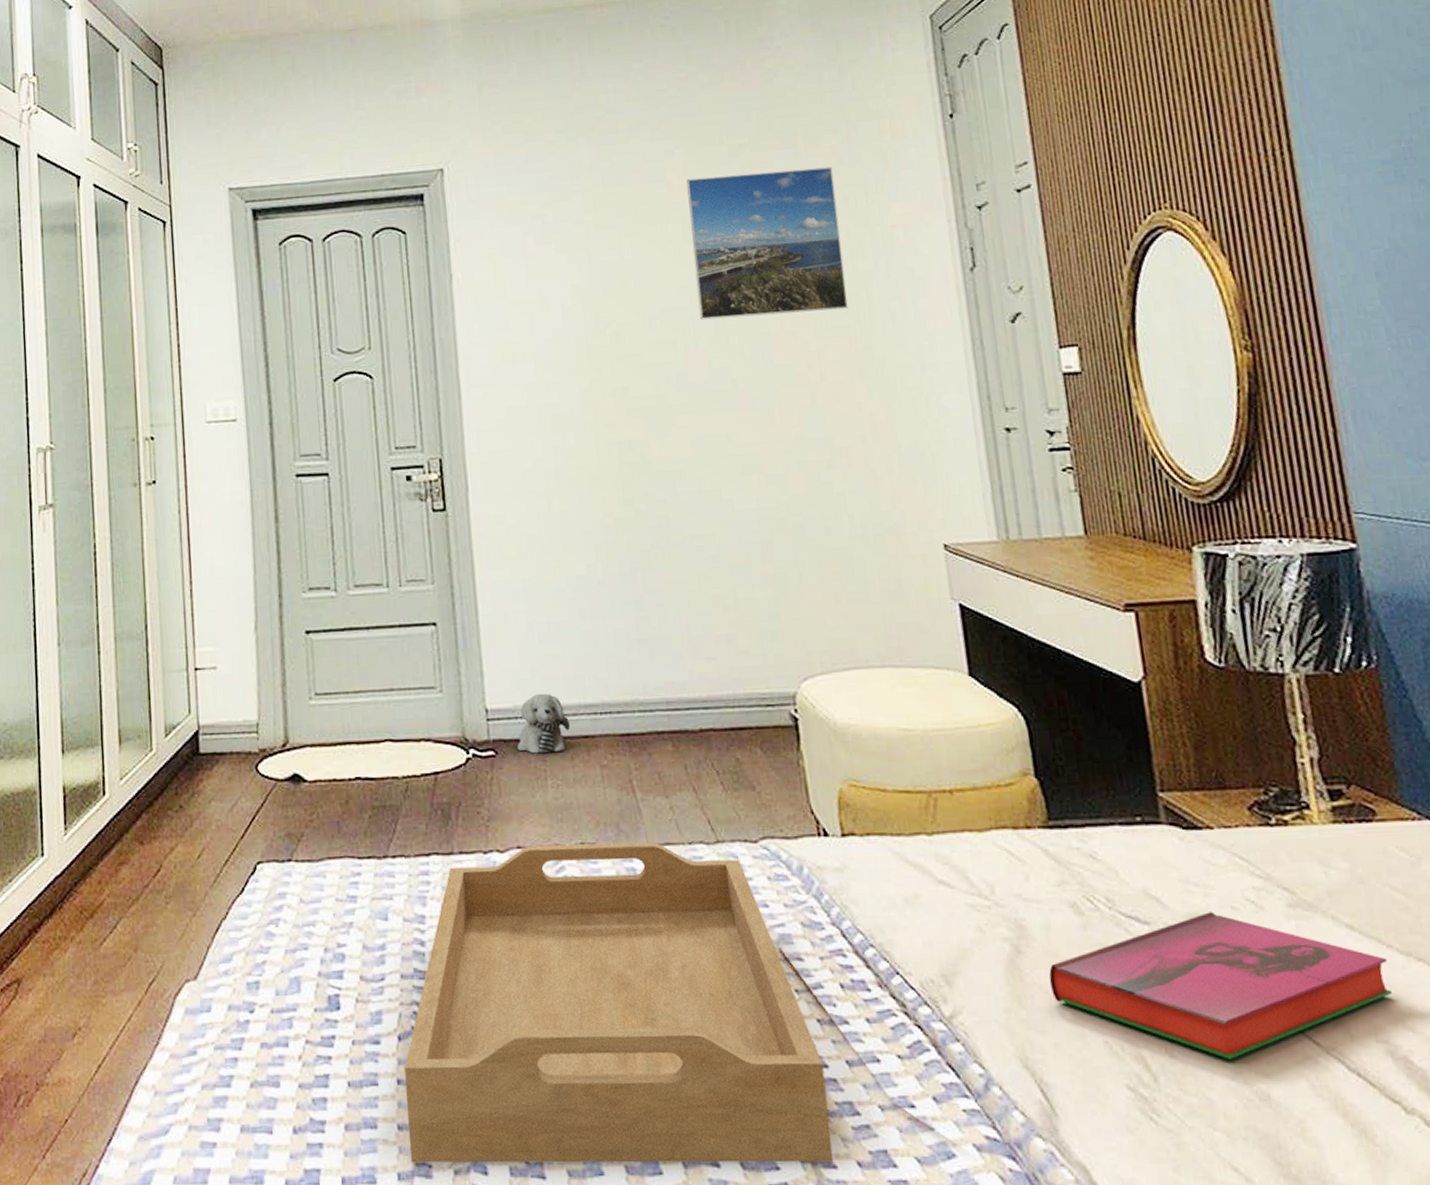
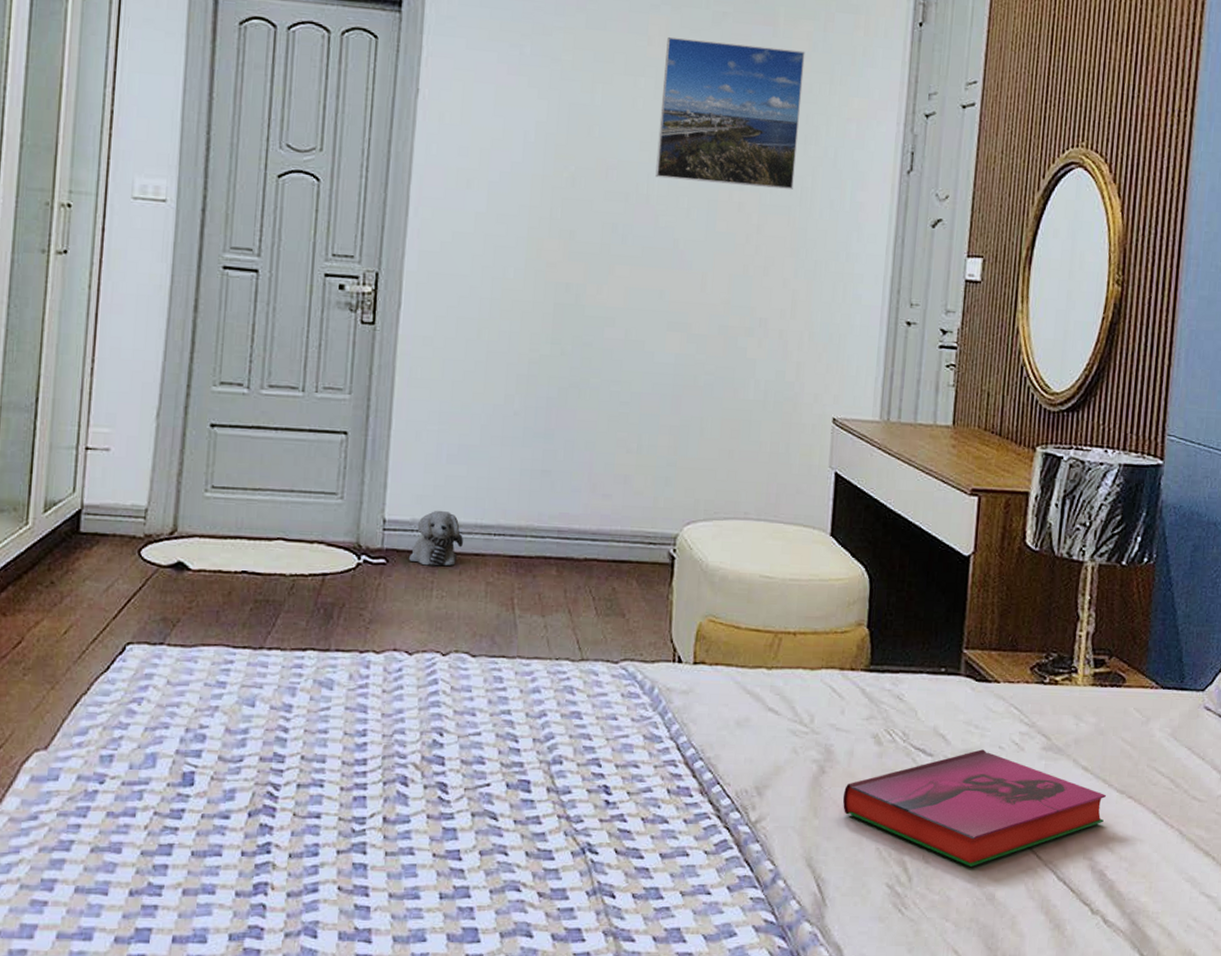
serving tray: present [404,841,834,1163] -> none [243,649,640,936]

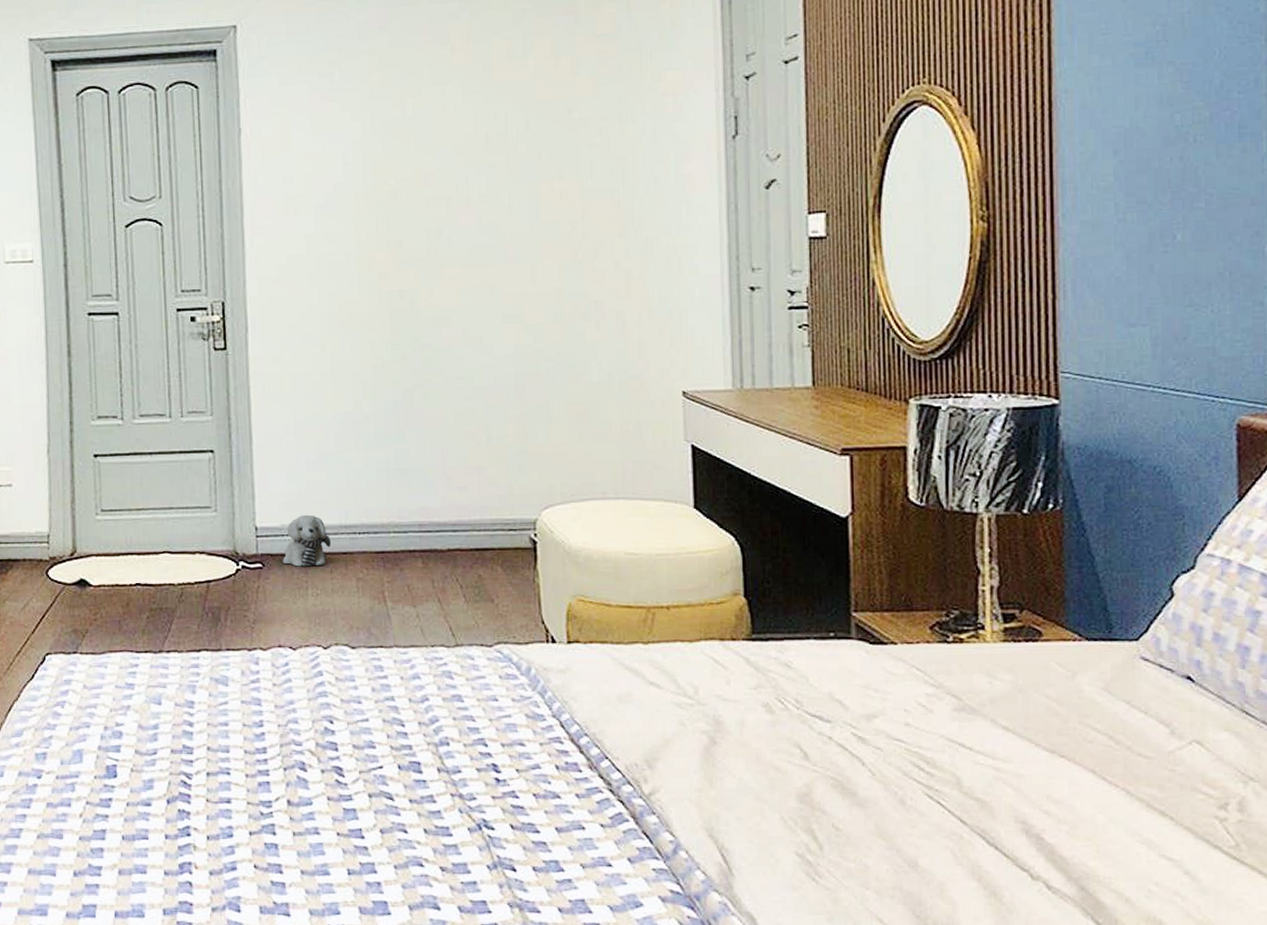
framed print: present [655,37,805,189] -> none [470,33,614,179]
hardback book: present [842,749,1106,867] -> none [738,713,1034,833]

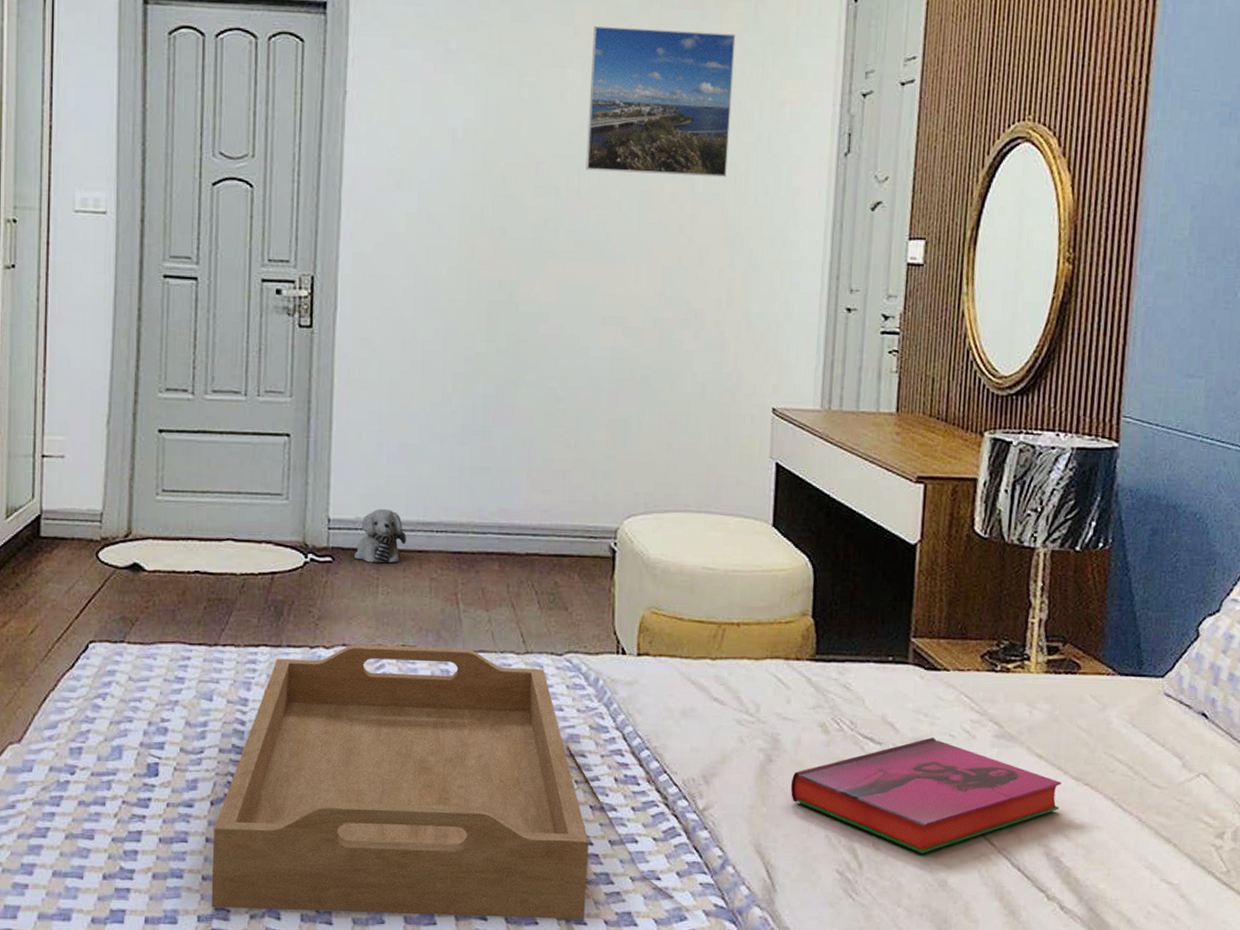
serving tray: none [172,644,538,908] -> present [211,644,589,920]
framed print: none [470,33,614,179] -> present [585,26,736,177]
hardback book: none [738,713,1034,833] -> present [790,737,1061,853]

